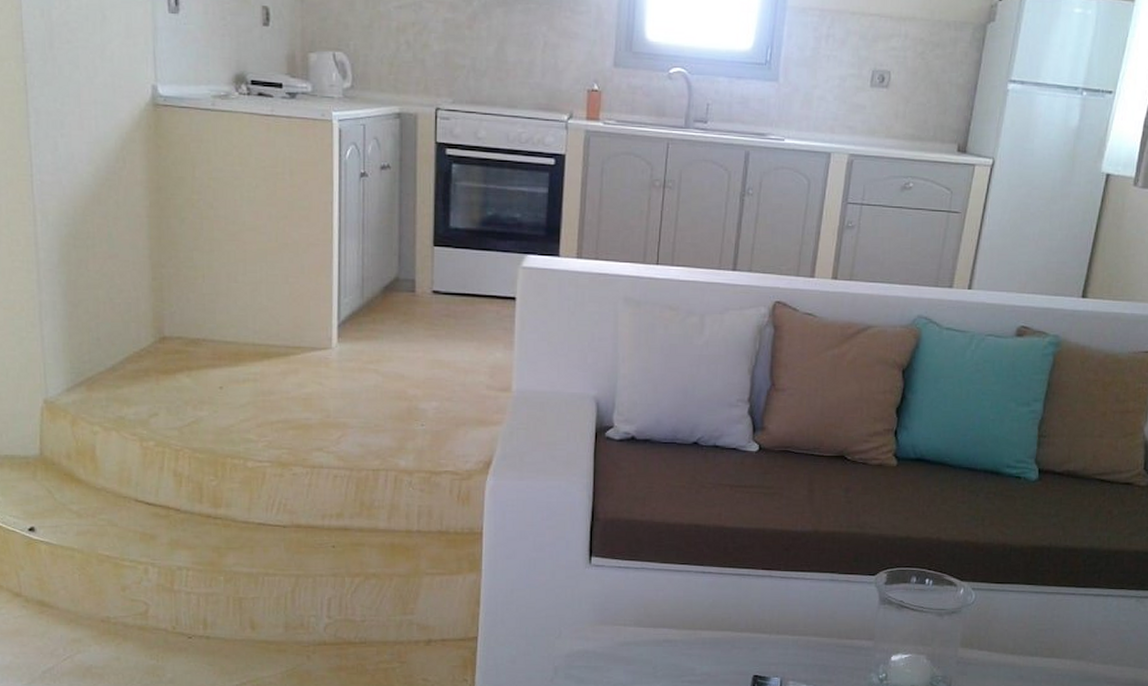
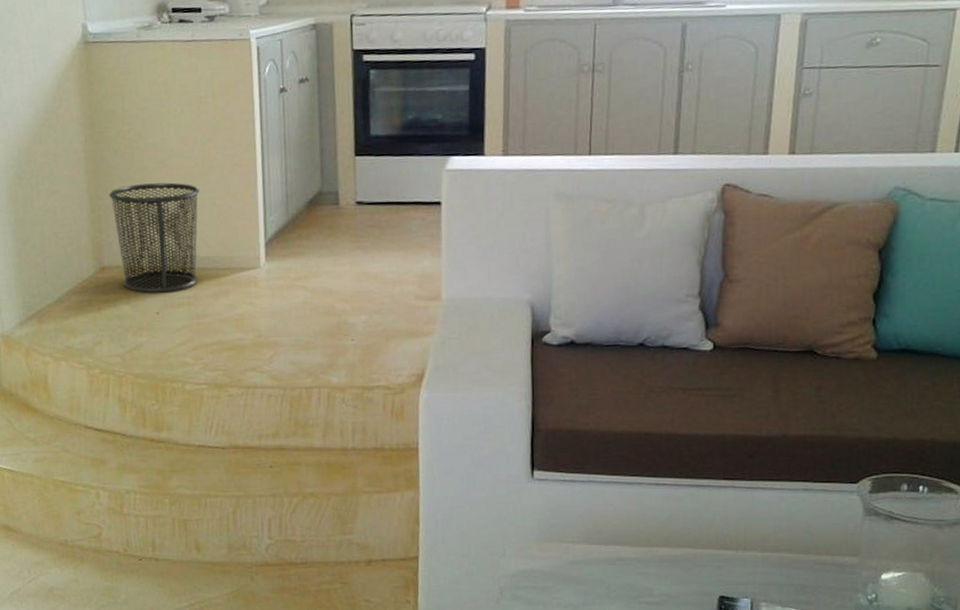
trash can: none [174,255,272,367] -> present [109,182,200,293]

